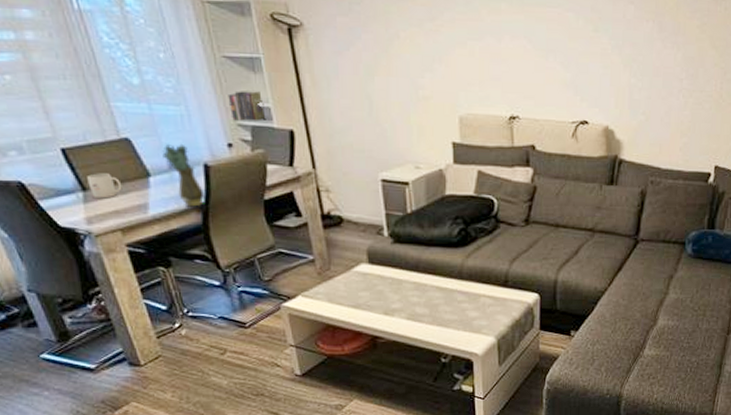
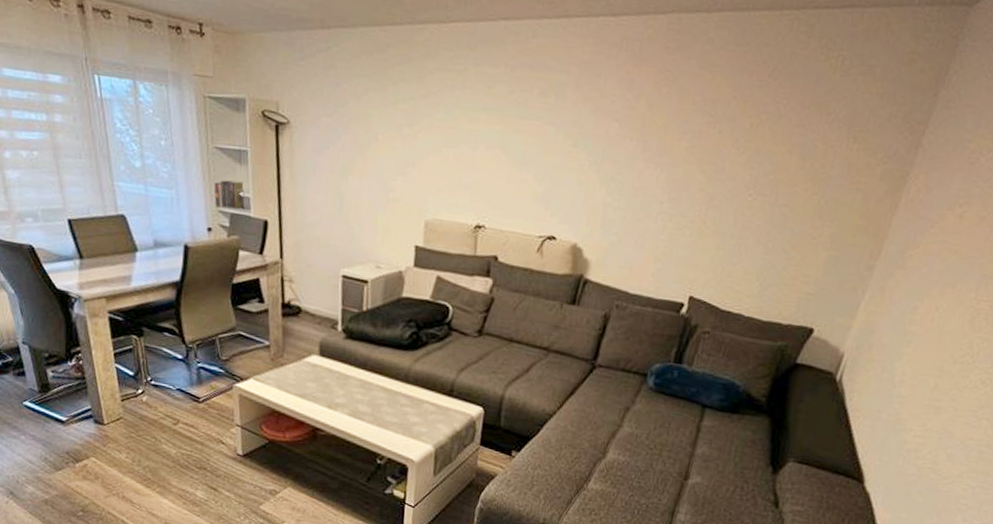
mug: present [87,173,122,199] -> none [85,244,113,268]
vase: present [162,143,205,207] -> none [150,222,182,283]

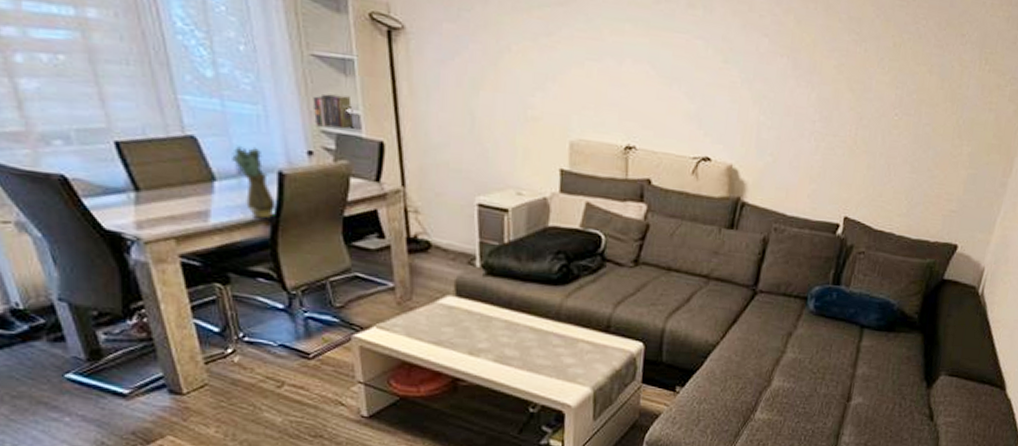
vase: none [150,222,182,283] -> present [232,145,276,219]

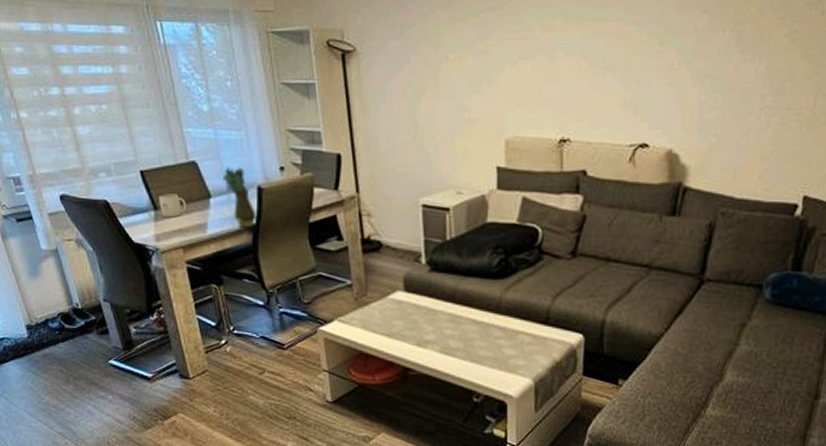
mug: none [142,172,182,202] -> present [159,194,187,218]
books: present [313,94,353,129] -> none [283,116,315,146]

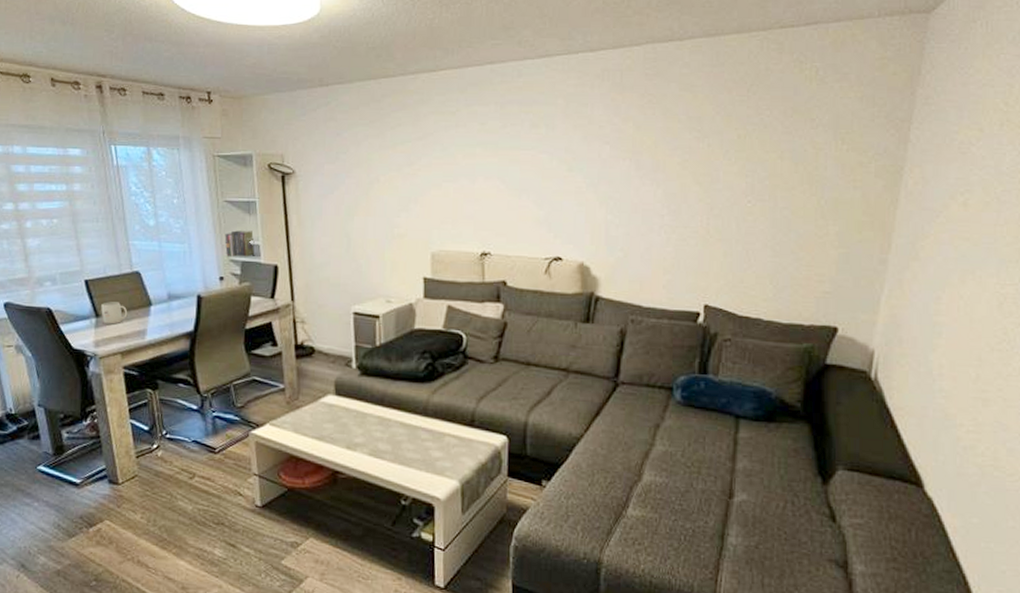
vase: present [223,166,257,228] -> none [164,276,195,334]
books: none [283,116,315,146] -> present [225,230,254,257]

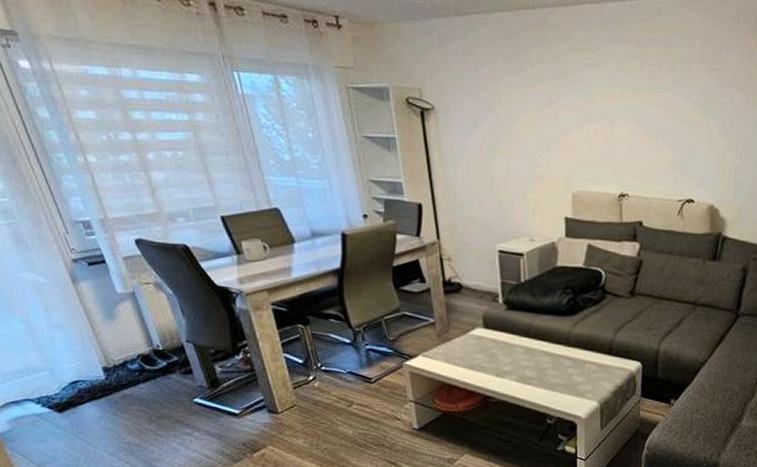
books: present [225,230,254,257] -> none [365,167,397,195]

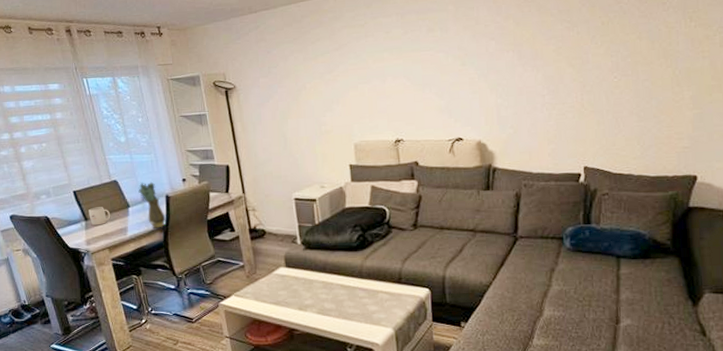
vase: none [306,213,341,271] -> present [138,181,166,228]

